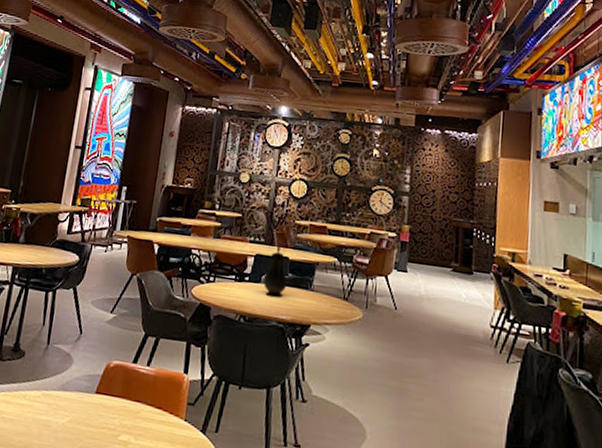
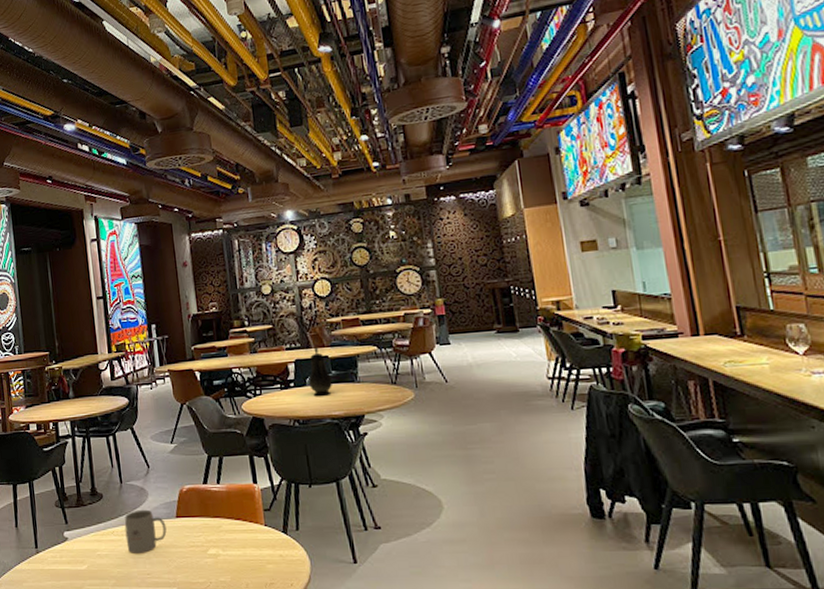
mug: none [35,377,83,426] -> present [124,509,167,553]

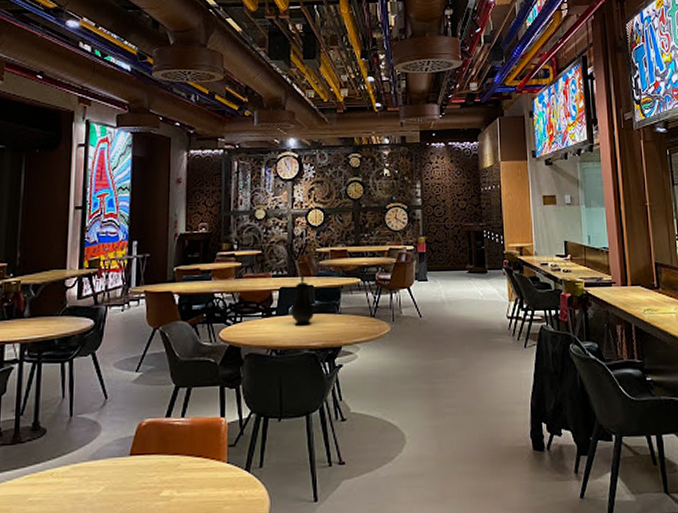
mug: present [124,509,167,553] -> none [66,446,117,498]

